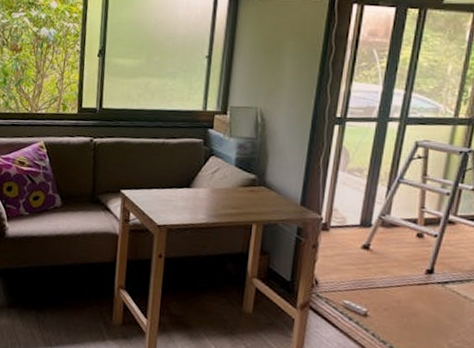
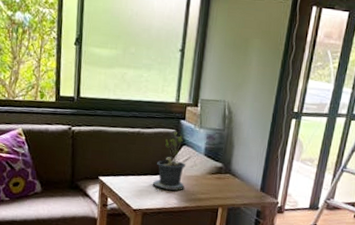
potted plant: none [177,141,215,205] -> present [152,131,186,191]

